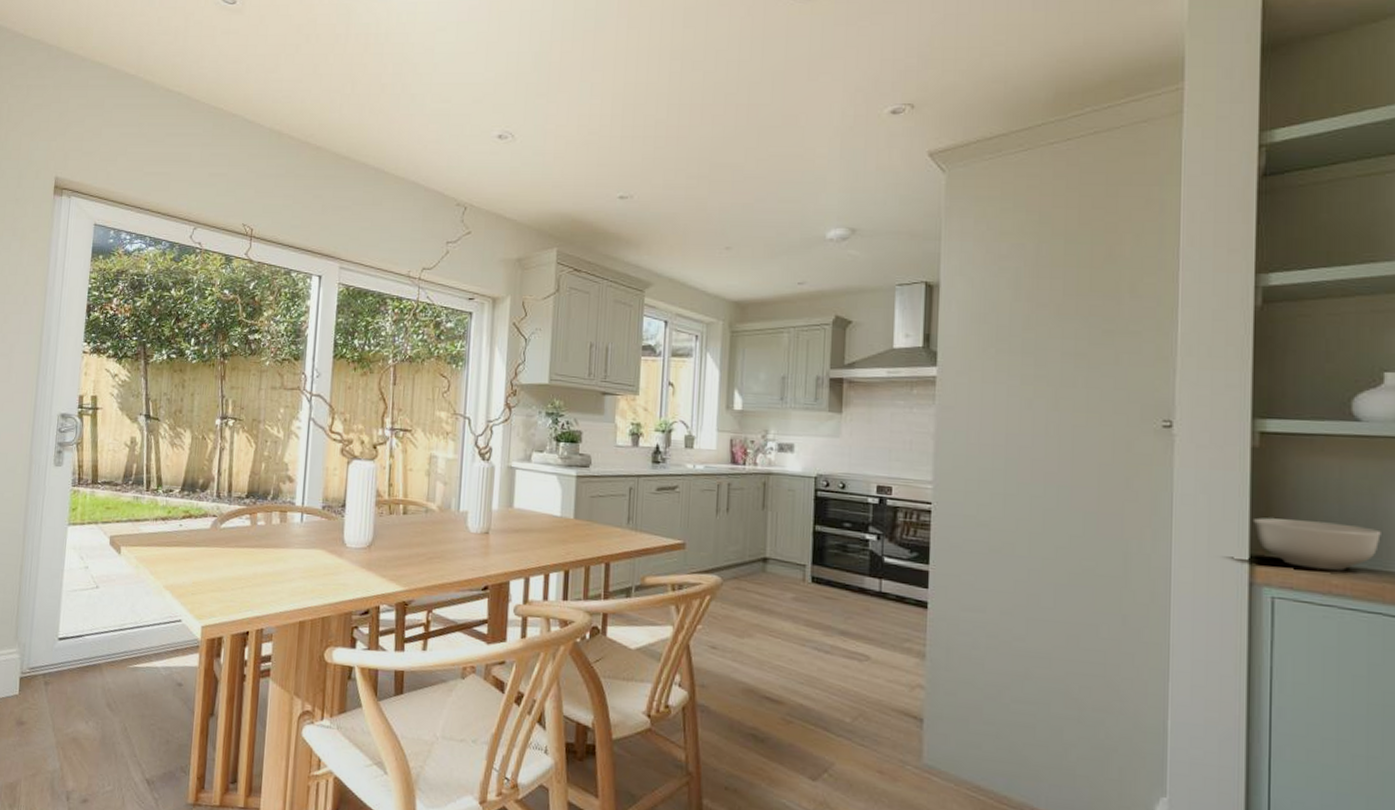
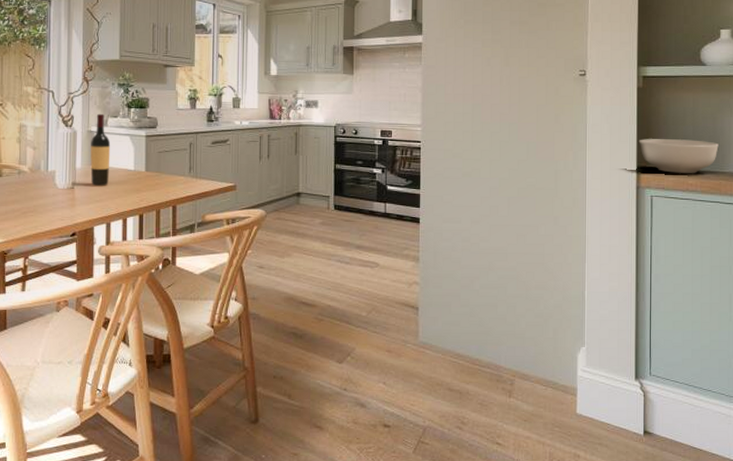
wine bottle: none [508,446,534,534] -> present [90,113,111,187]

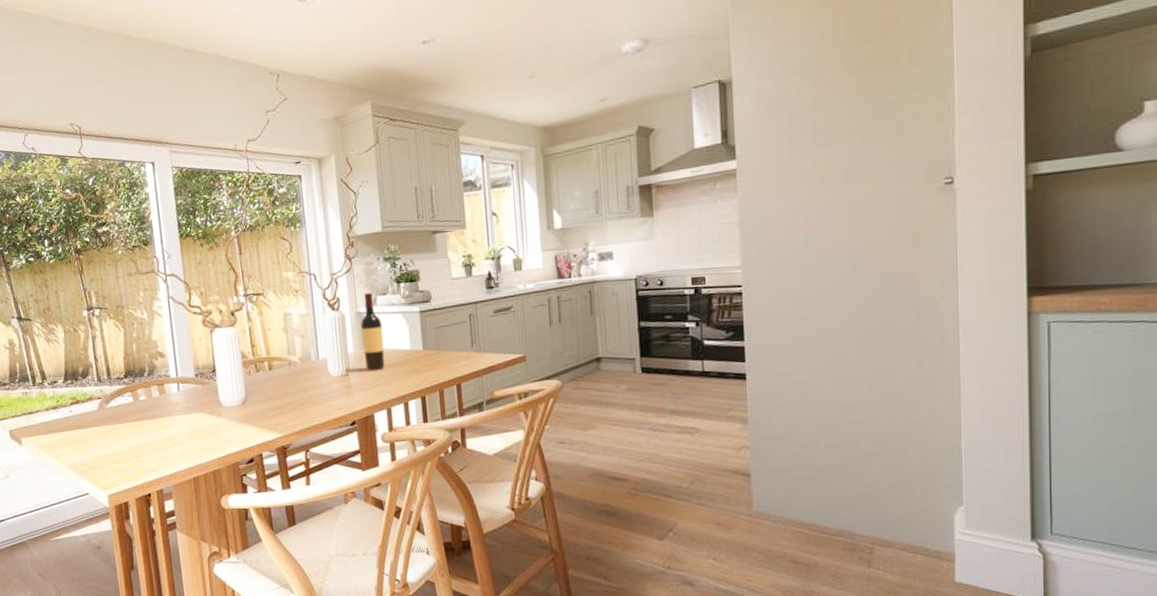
bowl: present [638,139,719,173] -> none [1029,246,1143,291]

